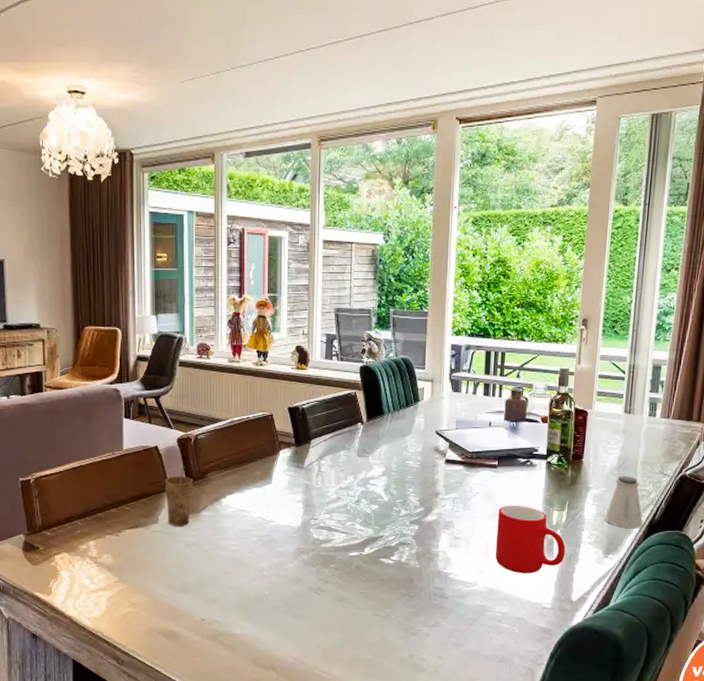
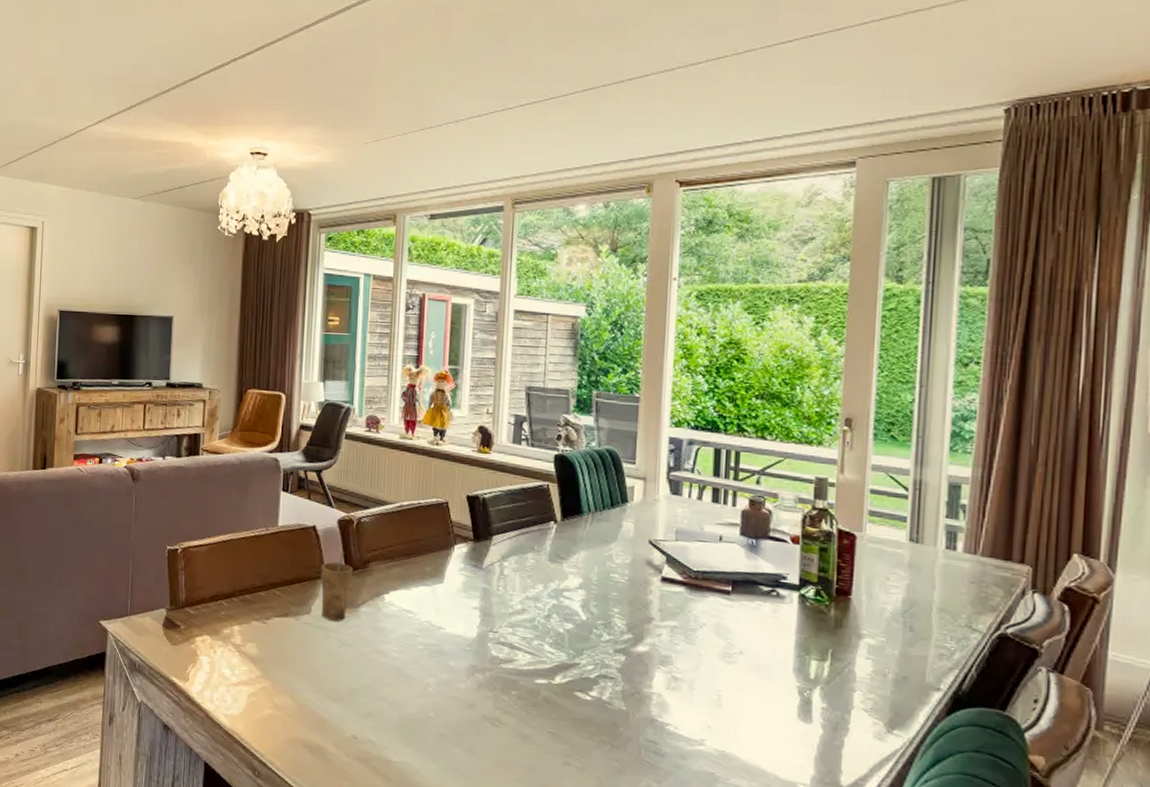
cup: present [495,505,566,573] -> none [730,644,829,740]
saltshaker: present [605,476,644,529] -> none [886,624,945,699]

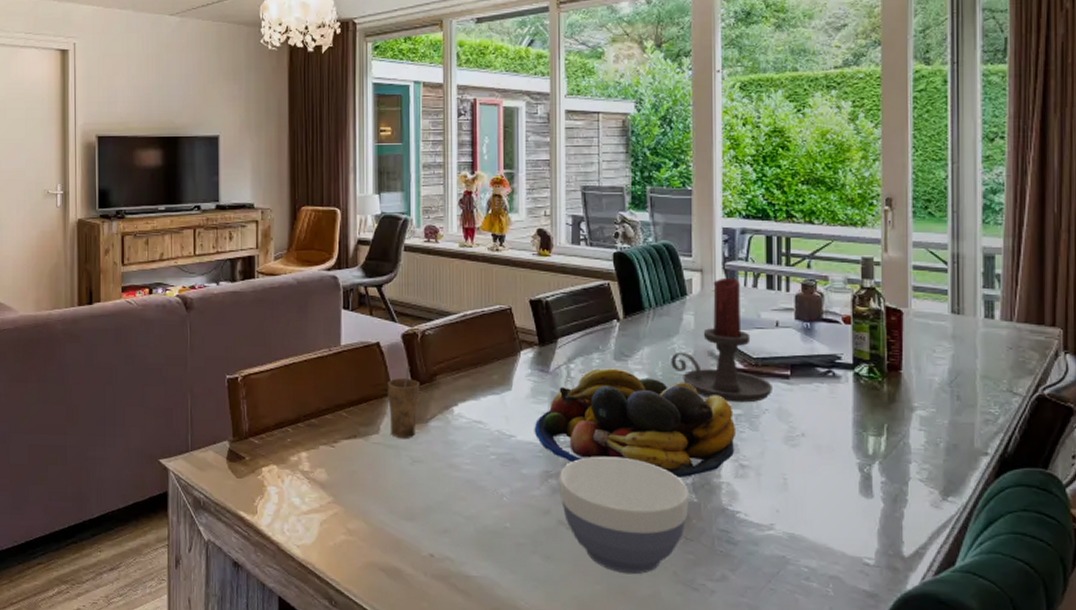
fruit bowl: none [463,569,670,685] -> present [534,368,735,478]
bowl: none [486,655,617,776] -> present [560,456,688,575]
candle holder: none [607,487,713,615] -> present [671,277,774,403]

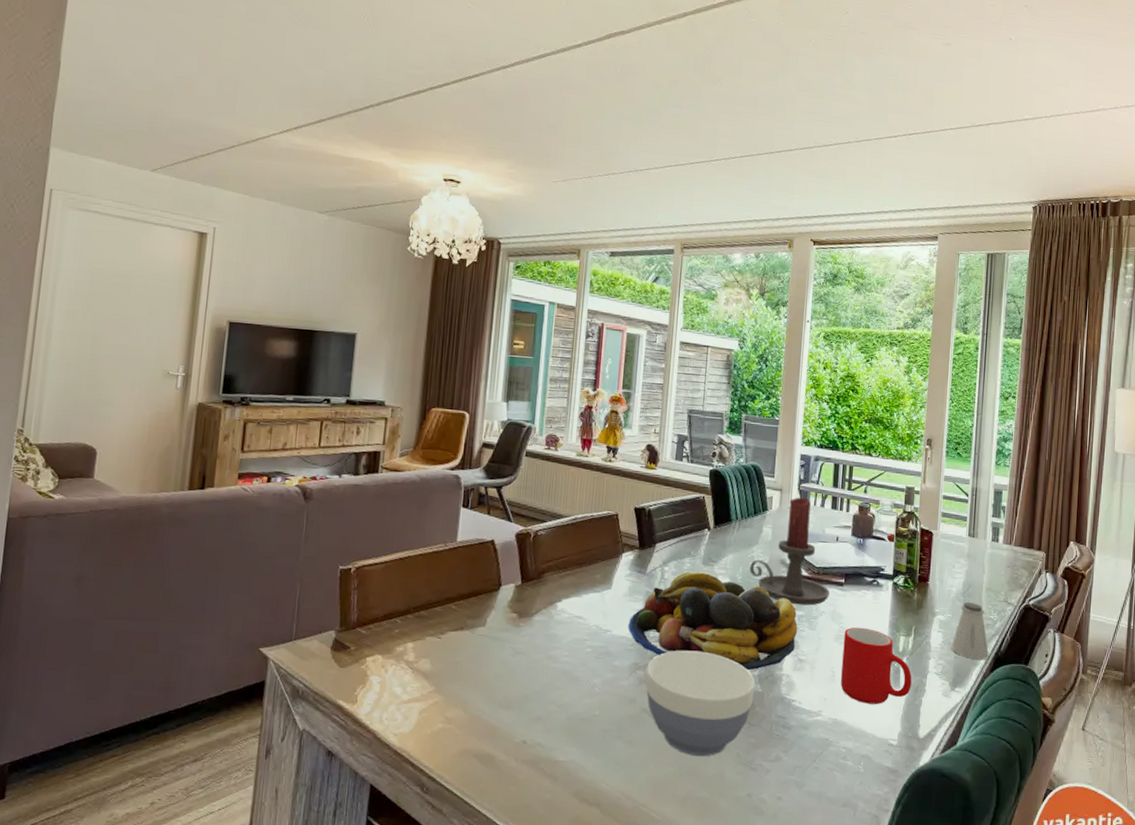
cup: present [386,366,420,438] -> none [497,564,529,631]
cup: none [795,426,888,517] -> present [841,627,912,704]
saltshaker: none [938,394,992,464] -> present [951,602,990,660]

